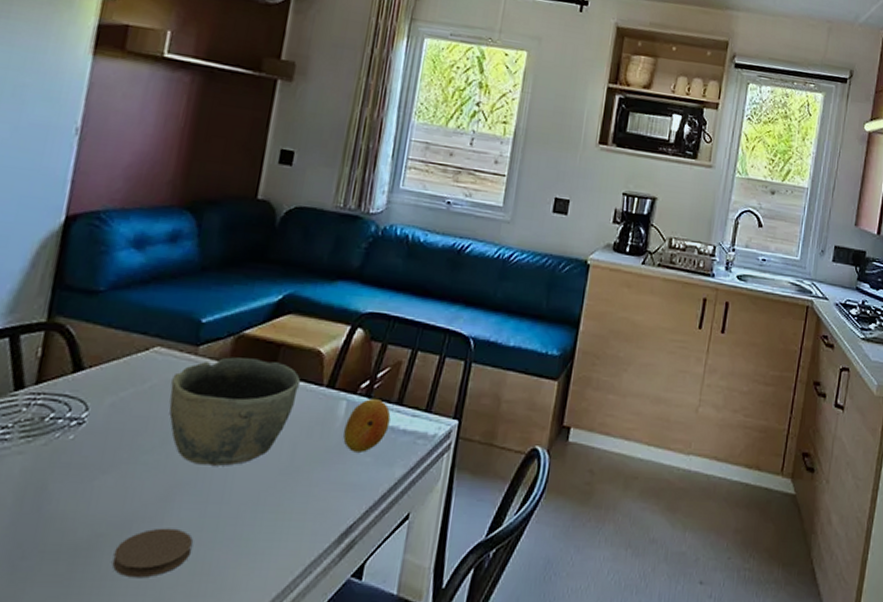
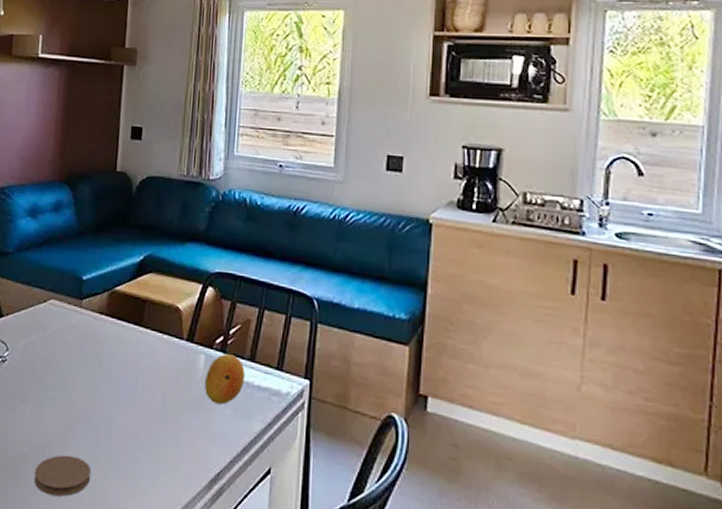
bowl: present [169,357,300,466] -> none [64,310,164,406]

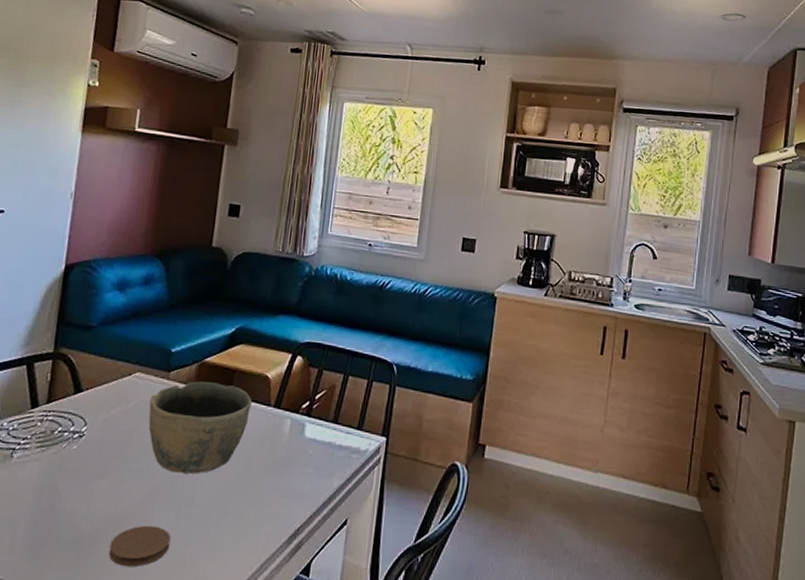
bowl: none [64,310,164,406] -> present [148,381,252,474]
fruit: present [205,353,245,405] -> none [289,417,328,465]

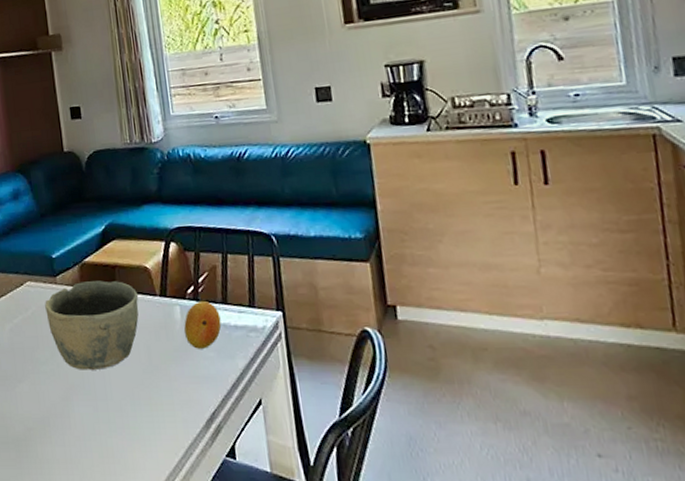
coaster: present [108,525,170,567] -> none [43,421,96,461]
fruit: none [289,417,328,465] -> present [184,300,222,349]

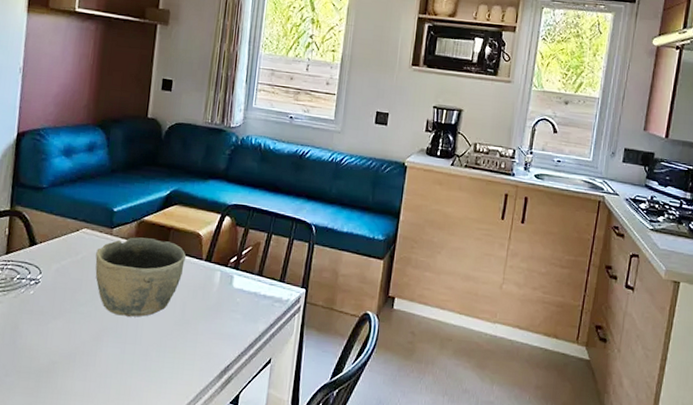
fruit: present [184,300,222,349] -> none [219,270,254,311]

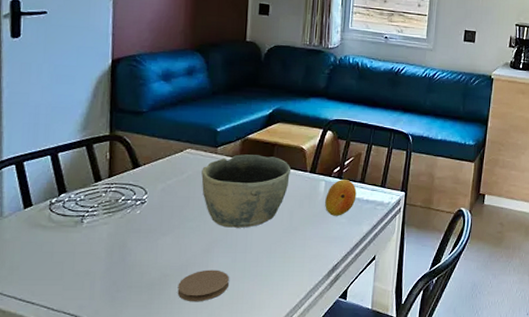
coaster: none [64,359,117,395] -> present [177,269,229,302]
fruit: none [219,270,254,311] -> present [325,179,357,216]

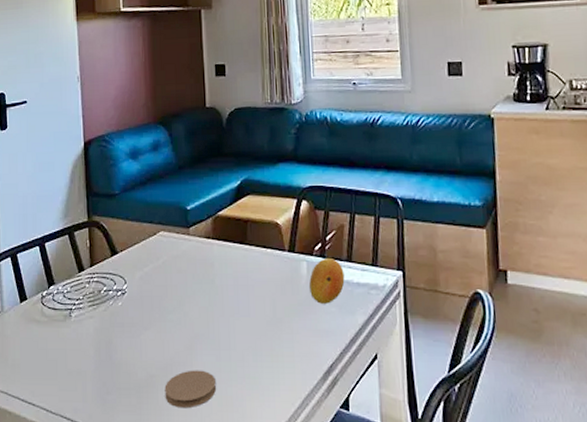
bowl: present [201,154,291,228] -> none [176,234,268,320]

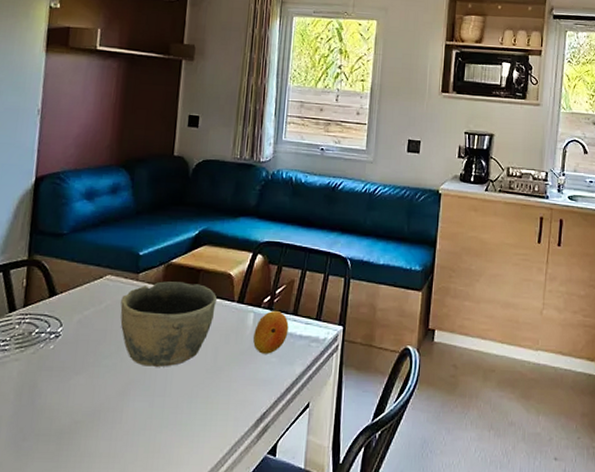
coaster: present [164,370,216,409] -> none [88,416,145,455]
bowl: none [176,234,268,320] -> present [120,281,217,367]

